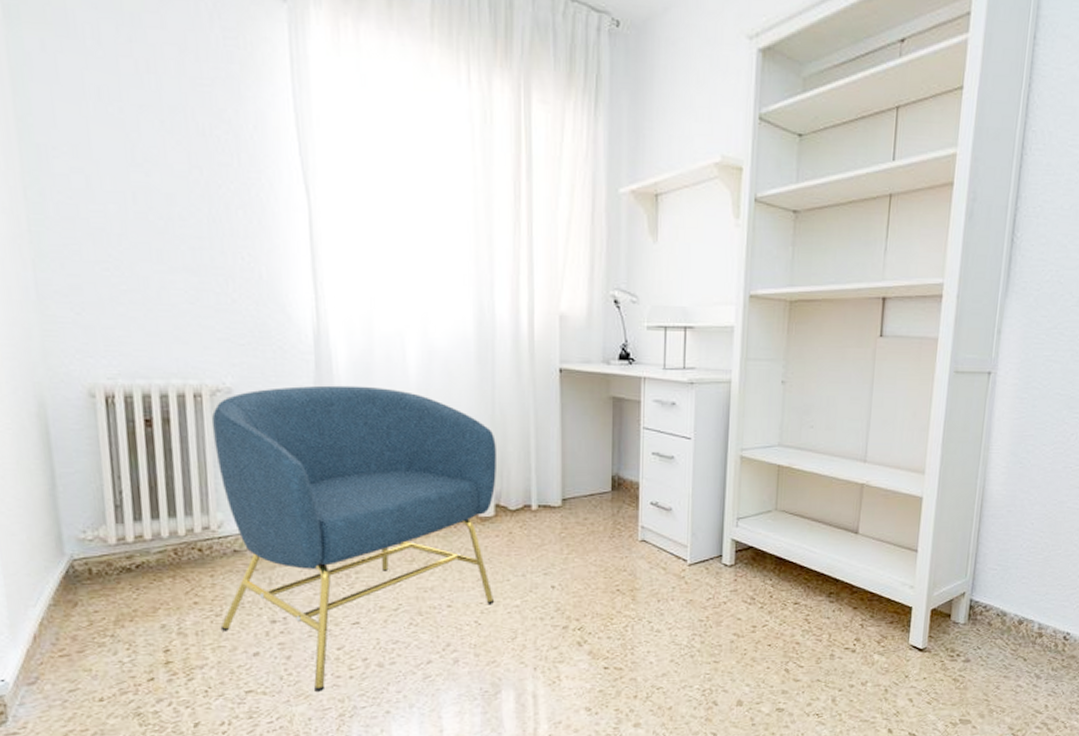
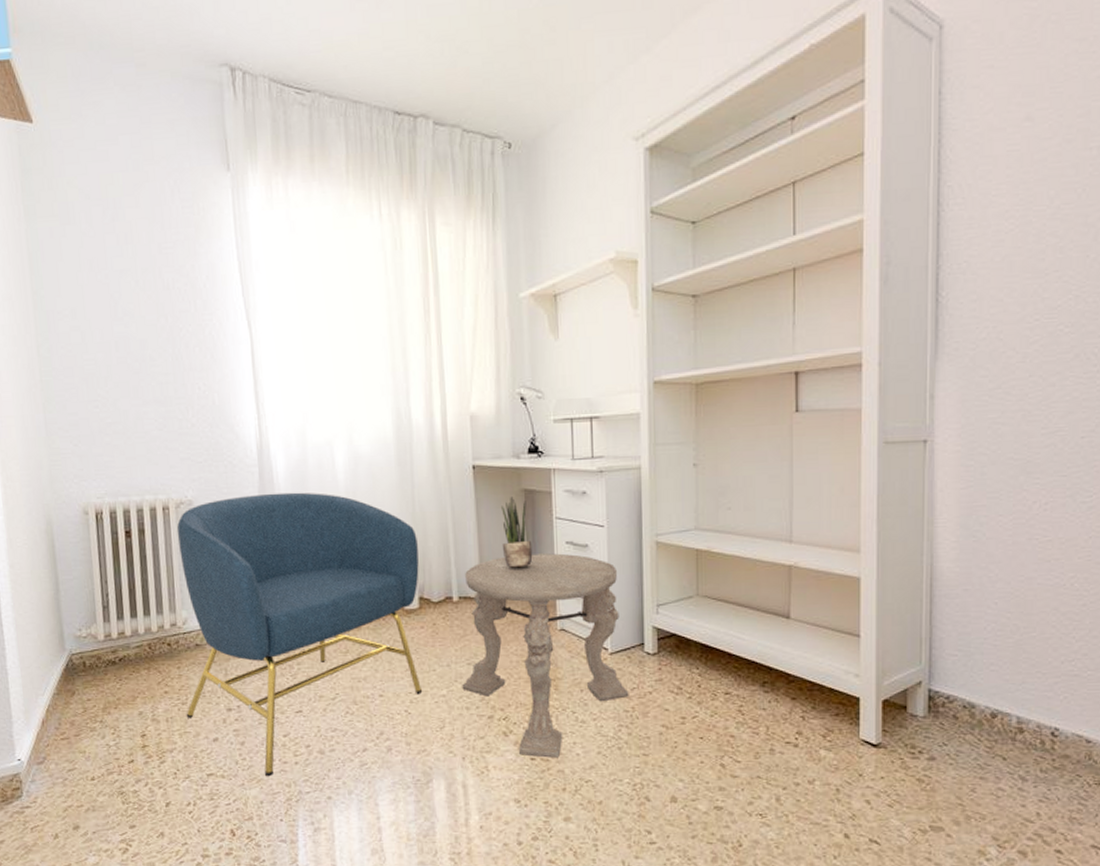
side table: none [537,464,705,667] -> present [462,553,629,758]
potted plant: none [586,404,618,477] -> present [501,497,533,568]

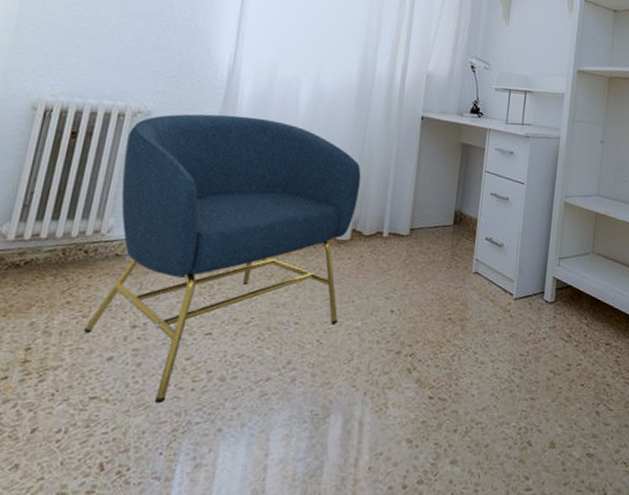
side table: present [462,553,629,758] -> none [376,200,530,398]
potted plant: present [501,497,533,568] -> none [435,148,463,211]

